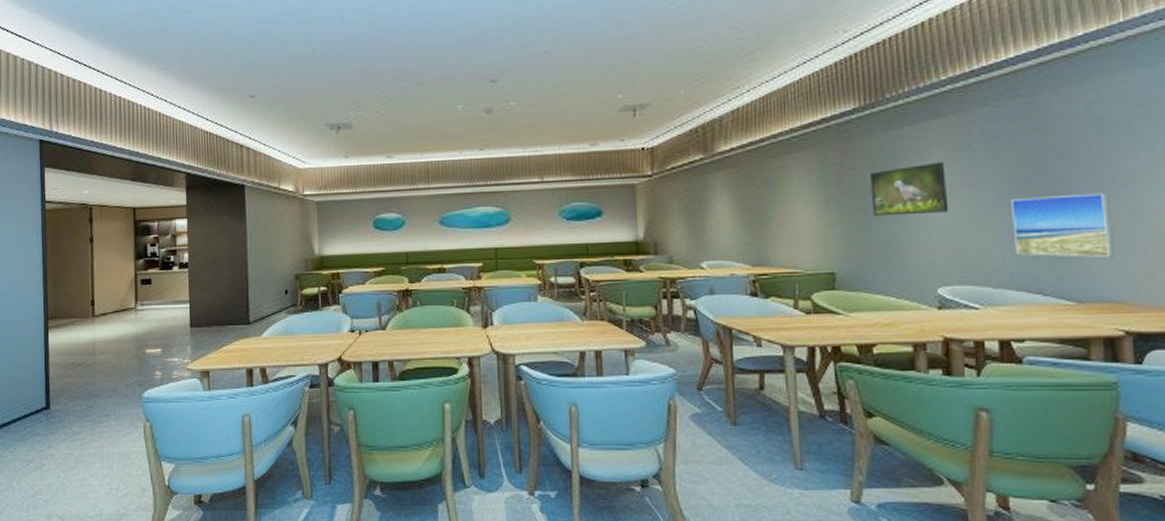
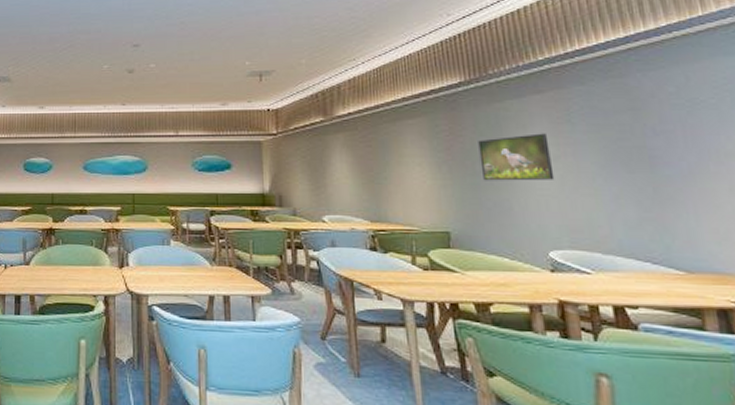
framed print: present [1011,192,1116,257] -> none [613,168,720,229]

